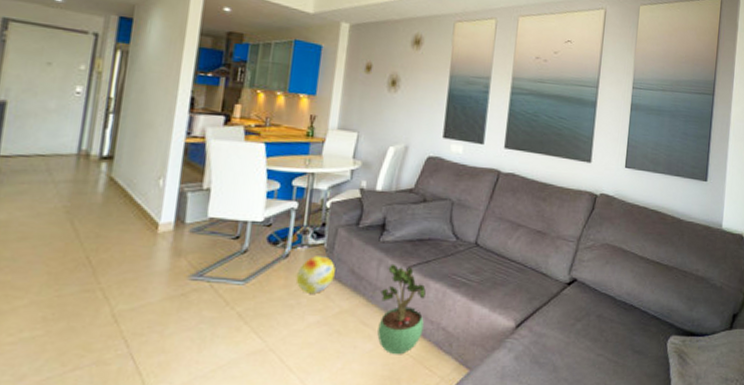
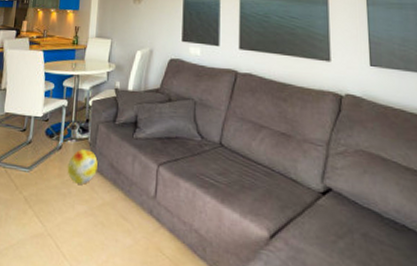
potted plant: present [377,263,426,355] -> none [135,160,177,255]

